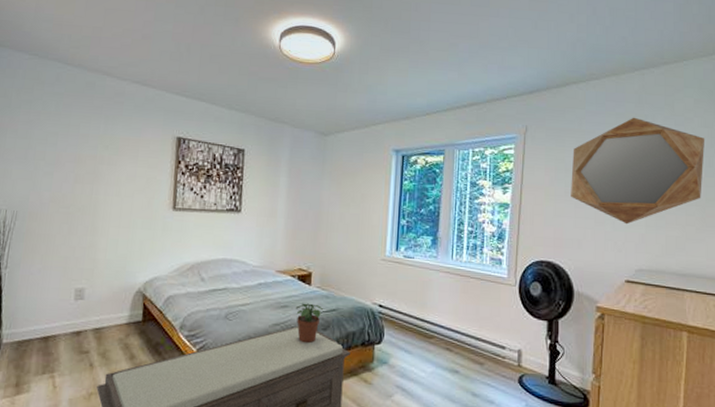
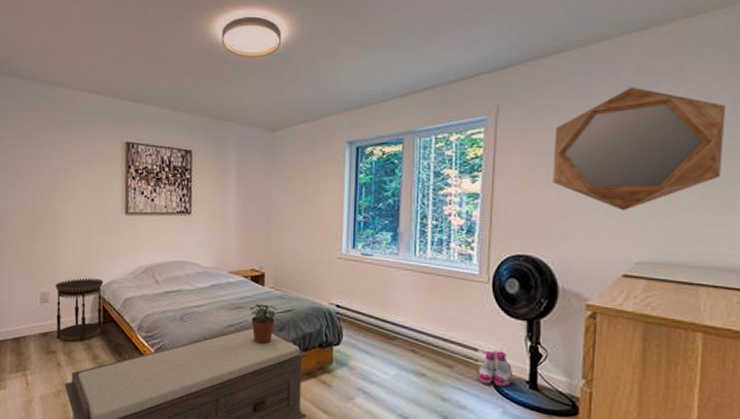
side table: none [90,274,146,341] -> present [54,277,104,342]
boots: none [504,348,534,382] -> present [477,351,512,386]

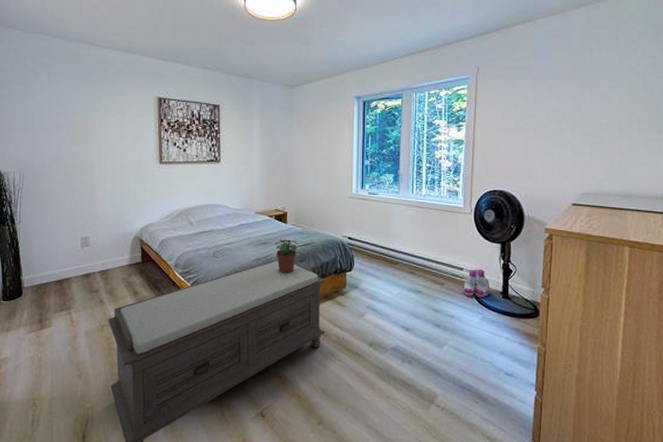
side table: present [54,277,104,342] -> none [94,222,142,281]
home mirror: present [553,86,727,211] -> none [521,51,648,153]

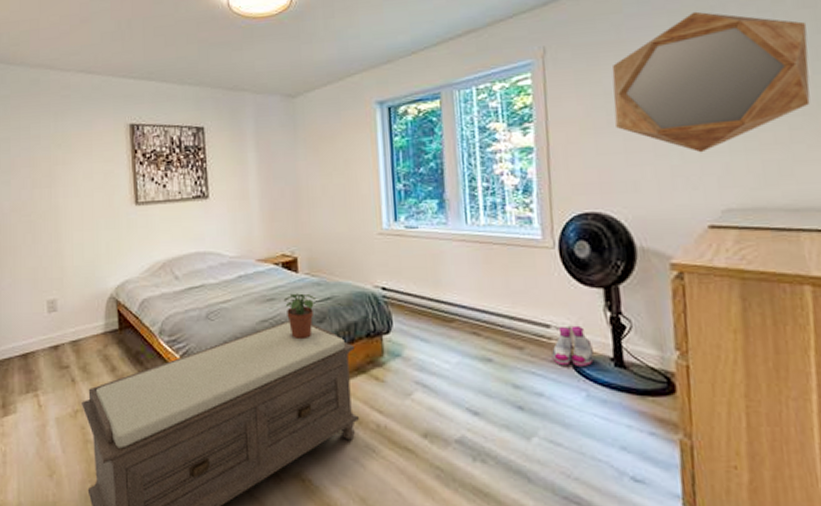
home mirror: none [521,51,648,153] -> present [611,11,811,153]

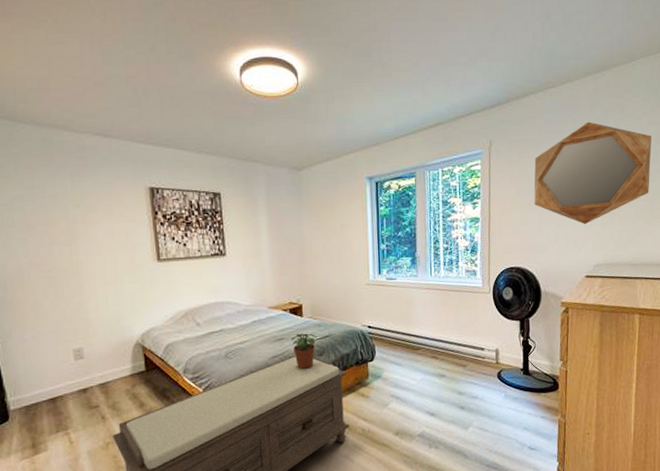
boots: present [551,325,594,366] -> none [484,347,511,377]

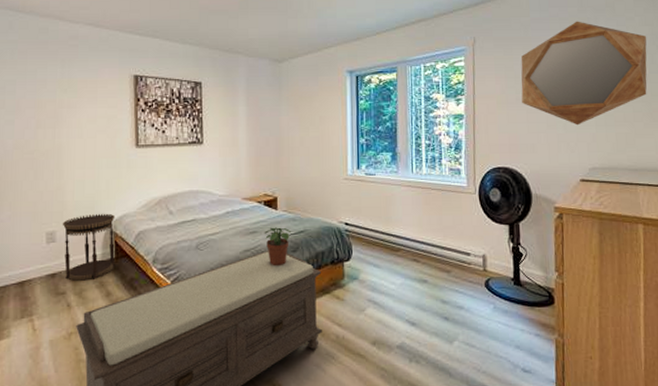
side table: none [88,328,146,395] -> present [62,213,115,281]

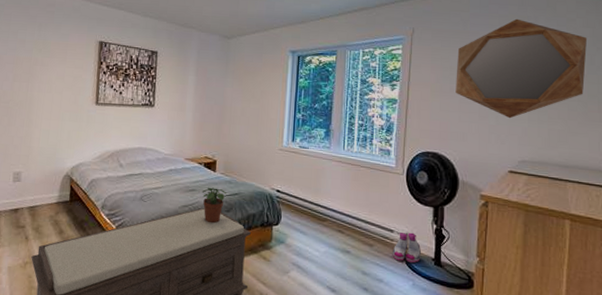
side table: present [62,213,115,281] -> none [26,160,73,218]
boots: none [470,253,500,285] -> present [392,232,421,263]

